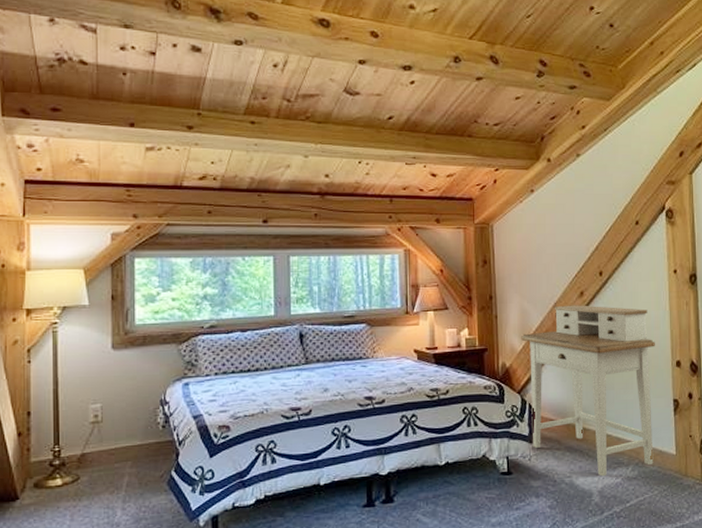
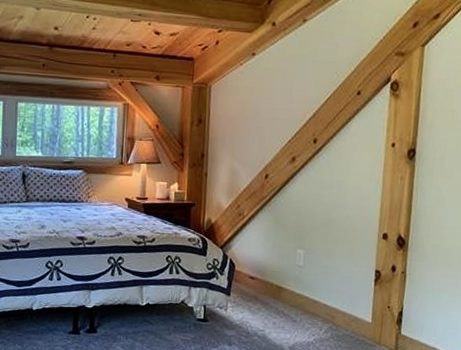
desk: present [521,305,655,477] -> none [228,169,363,335]

